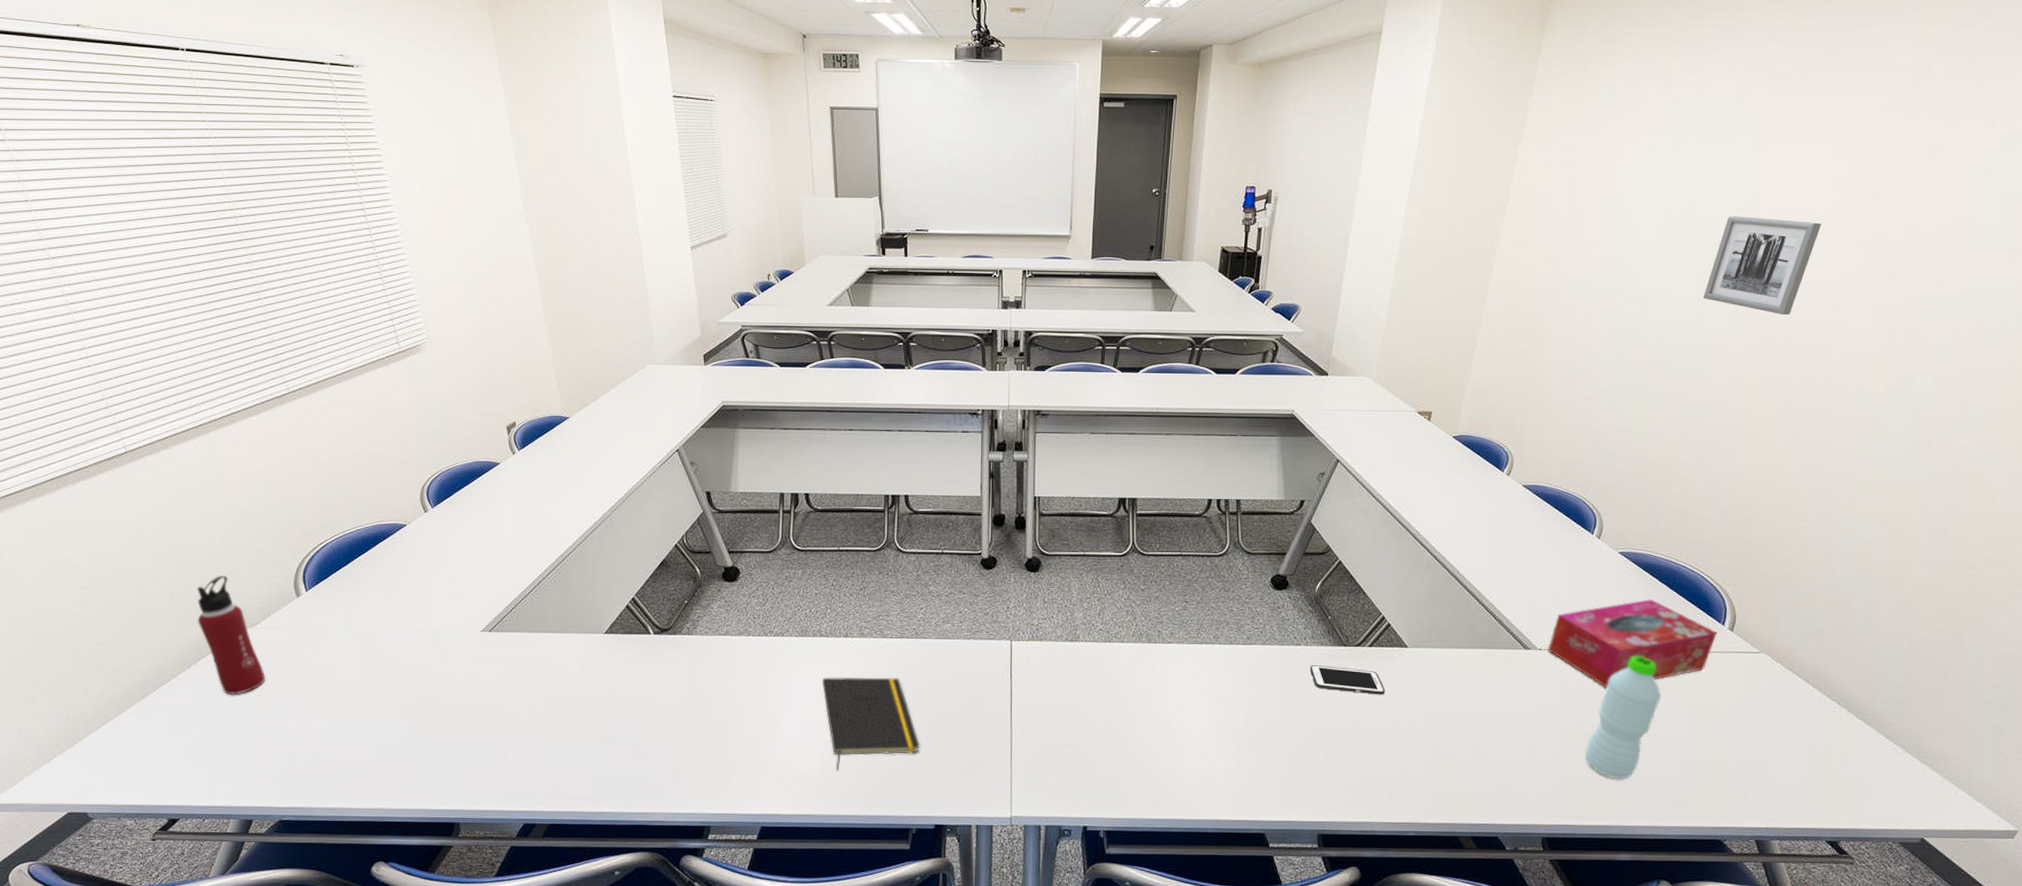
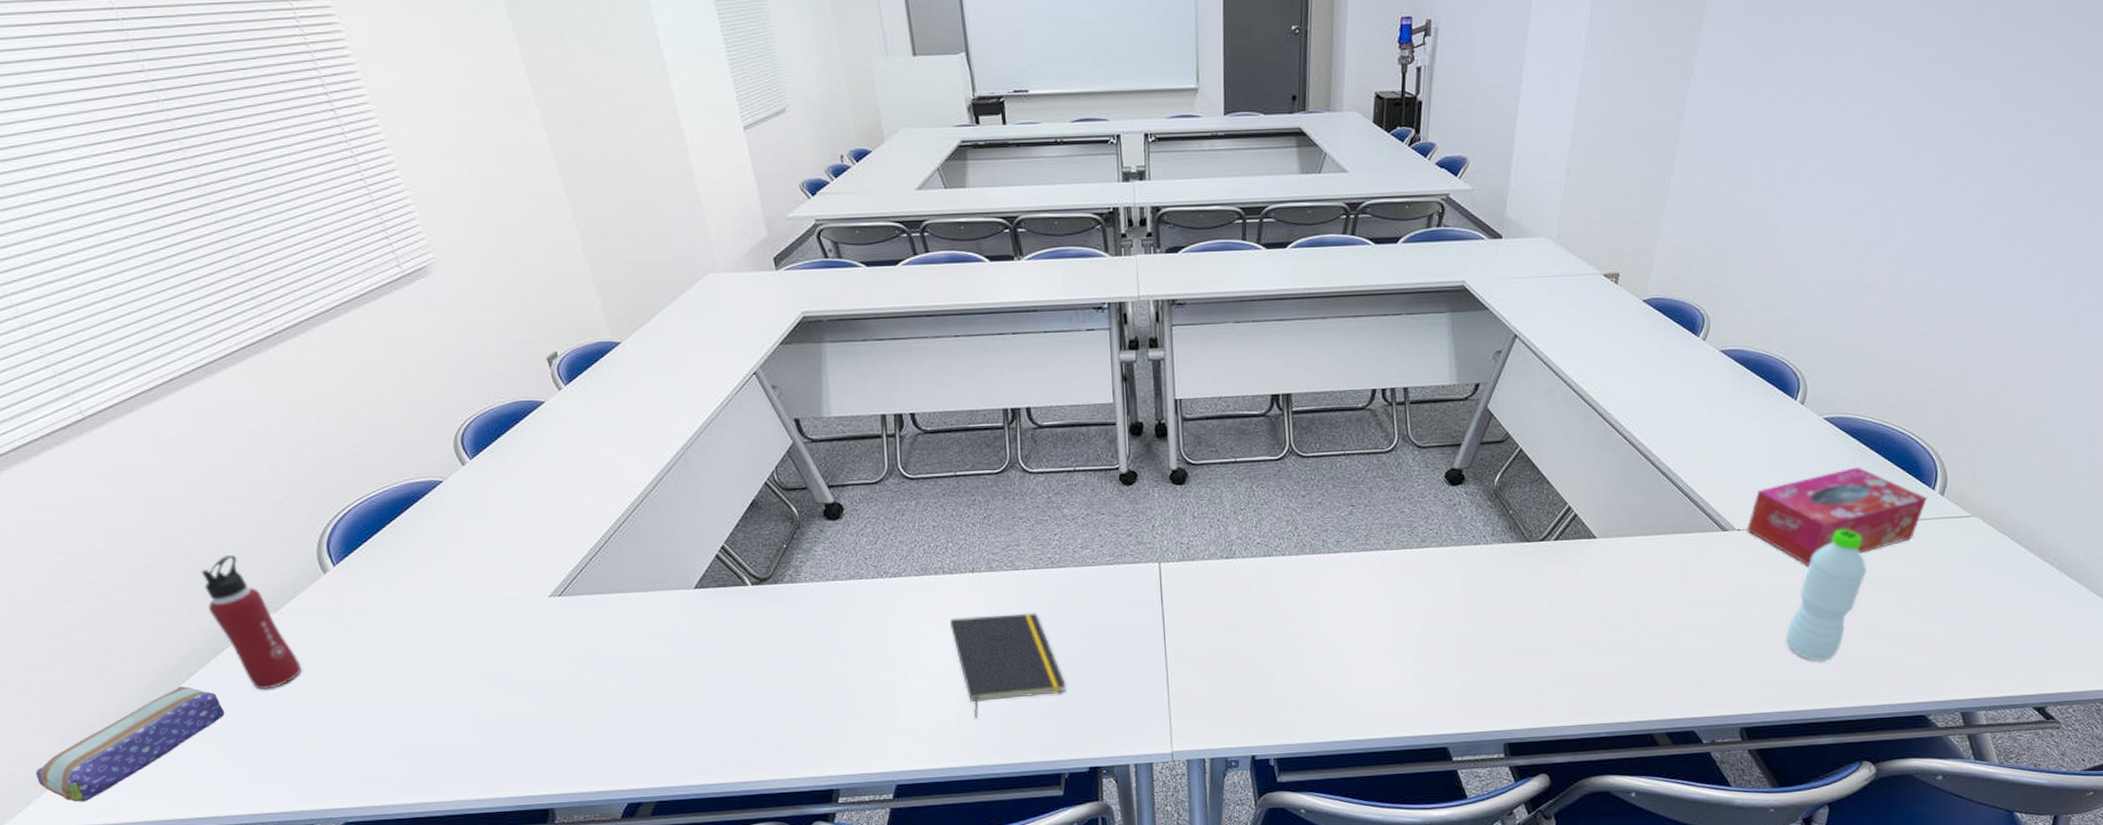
pencil case: none [31,687,195,783] -> present [35,686,225,802]
cell phone: present [1309,665,1385,695] -> none [1490,564,1573,592]
wall art: present [1703,216,1822,316] -> none [1920,24,2054,138]

